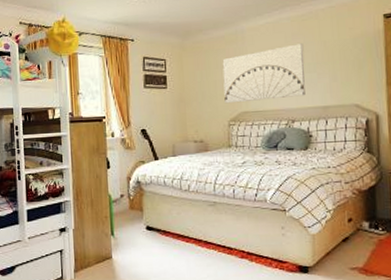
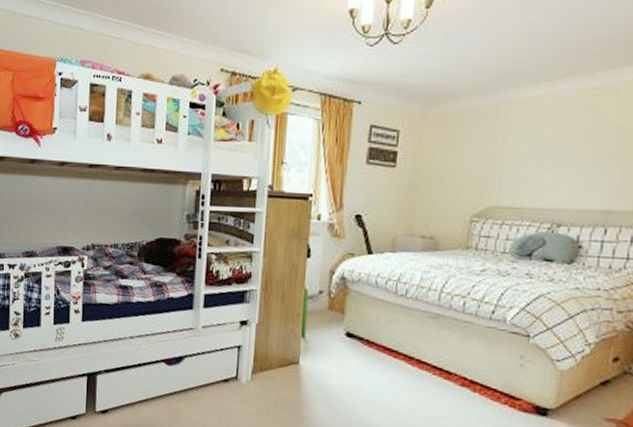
wall art: present [222,43,305,104] -> none [469,125,591,195]

